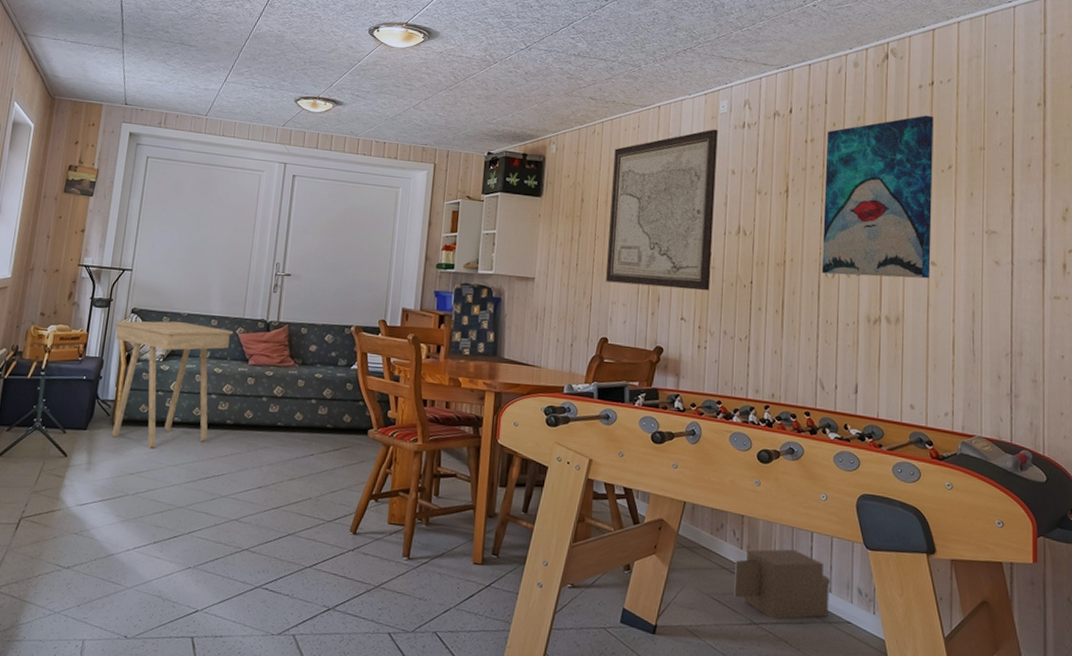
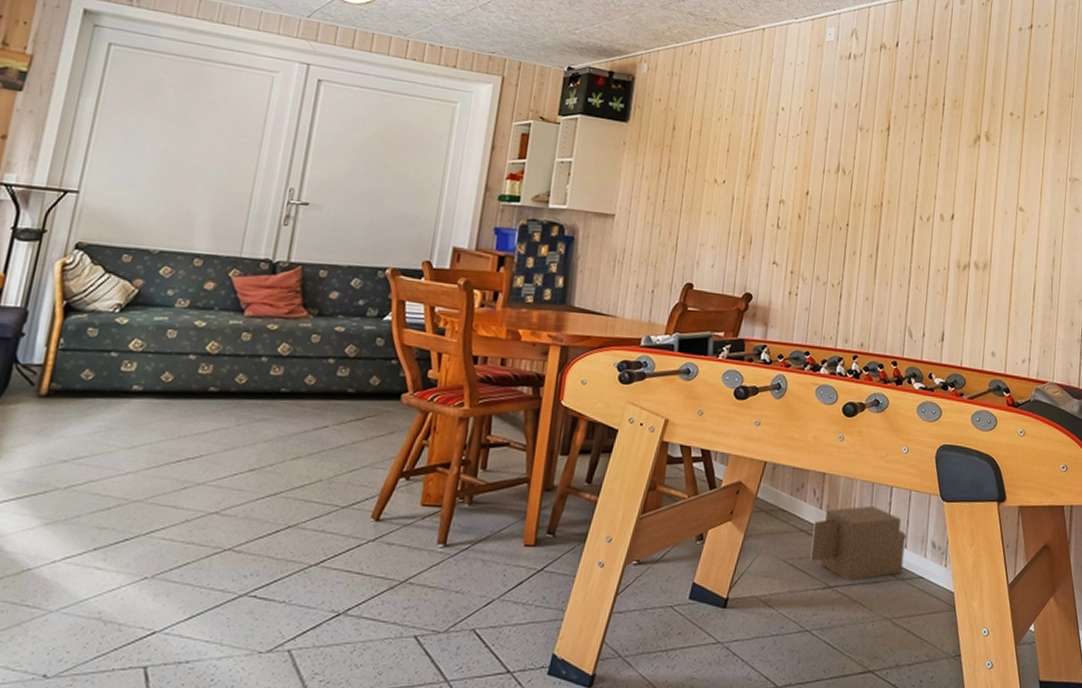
side table: present [111,321,233,449] -> none [36,259,224,428]
wall art: present [606,129,718,291] -> none [695,58,824,233]
wall art: present [821,115,934,279] -> none [917,58,1031,225]

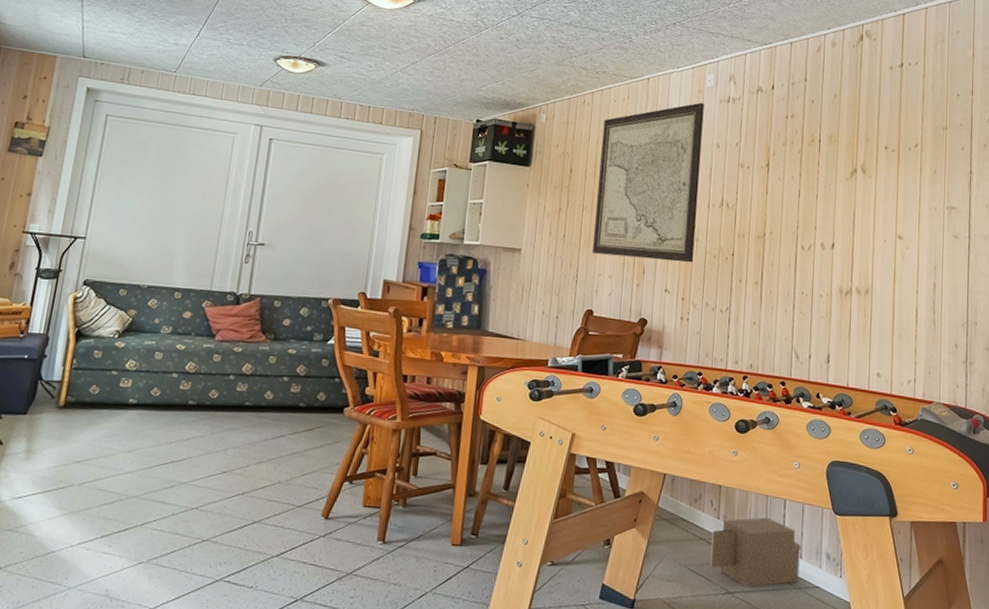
wall art: none [695,58,824,233] -> present [593,102,704,263]

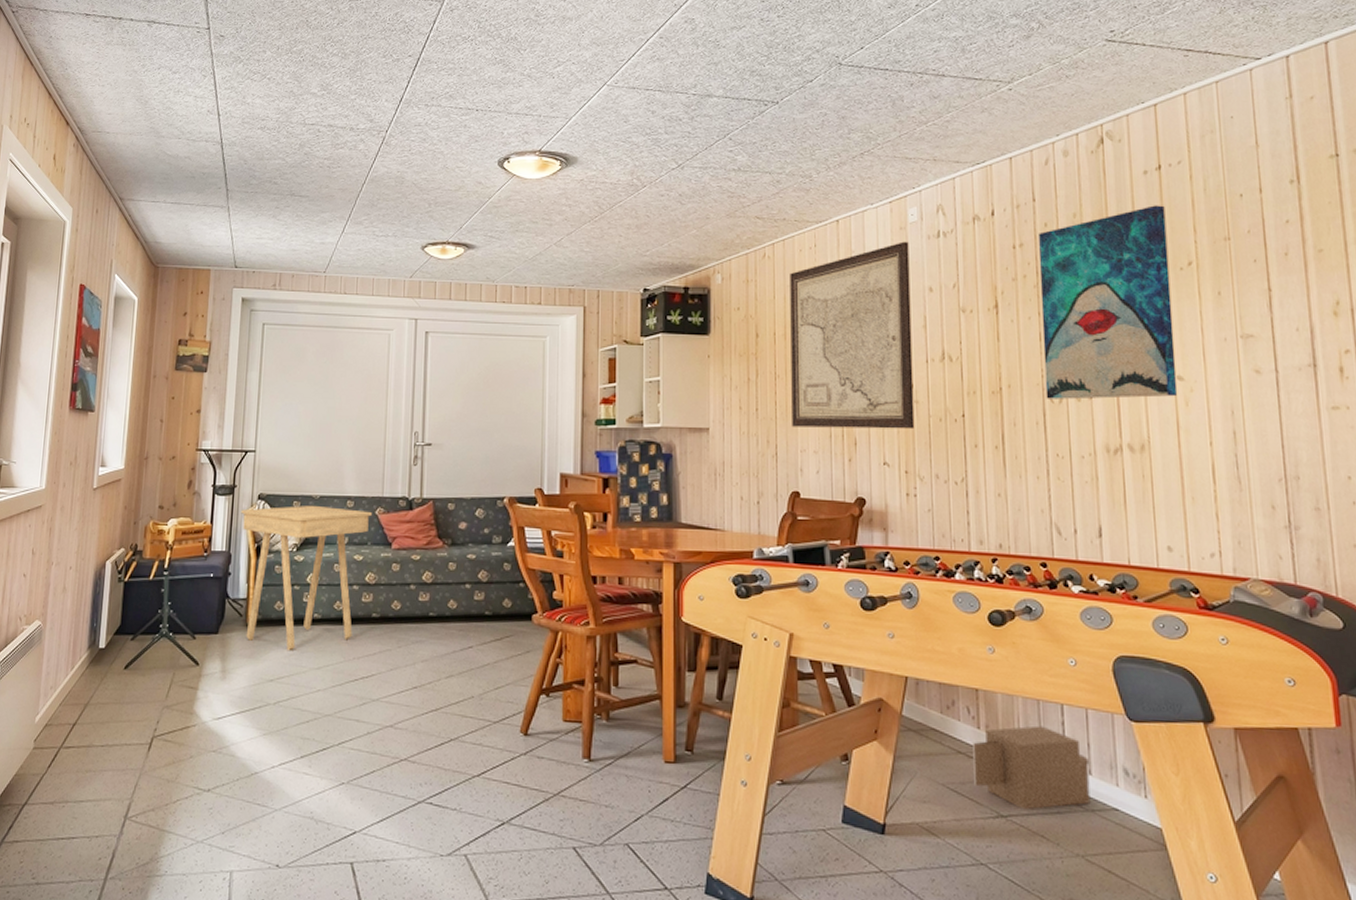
side table: none [56,293,199,434] -> present [241,505,372,652]
wall art: none [798,95,903,252] -> present [1038,205,1178,400]

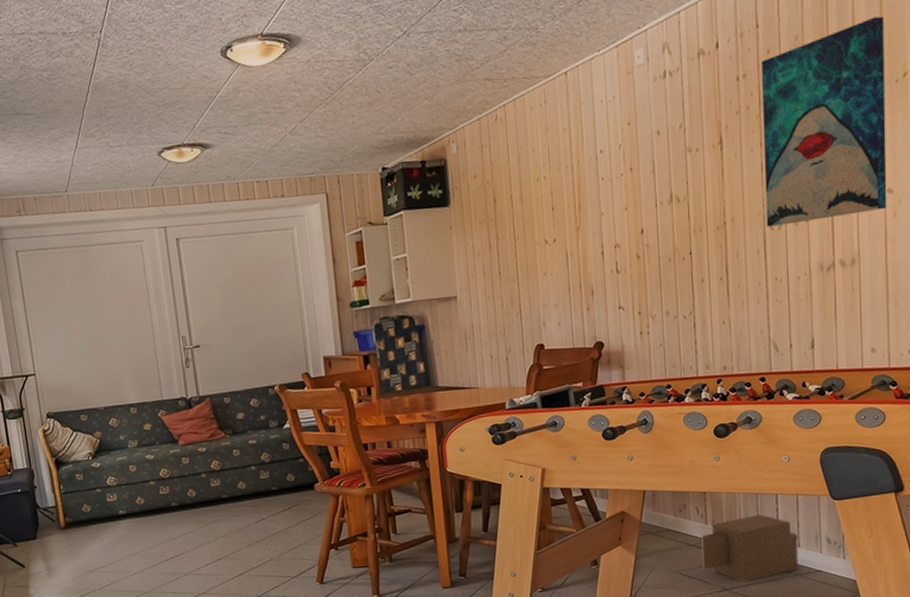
side table: present [241,505,372,652] -> none [33,414,157,545]
wall art: present [790,241,915,430] -> none [522,86,646,285]

